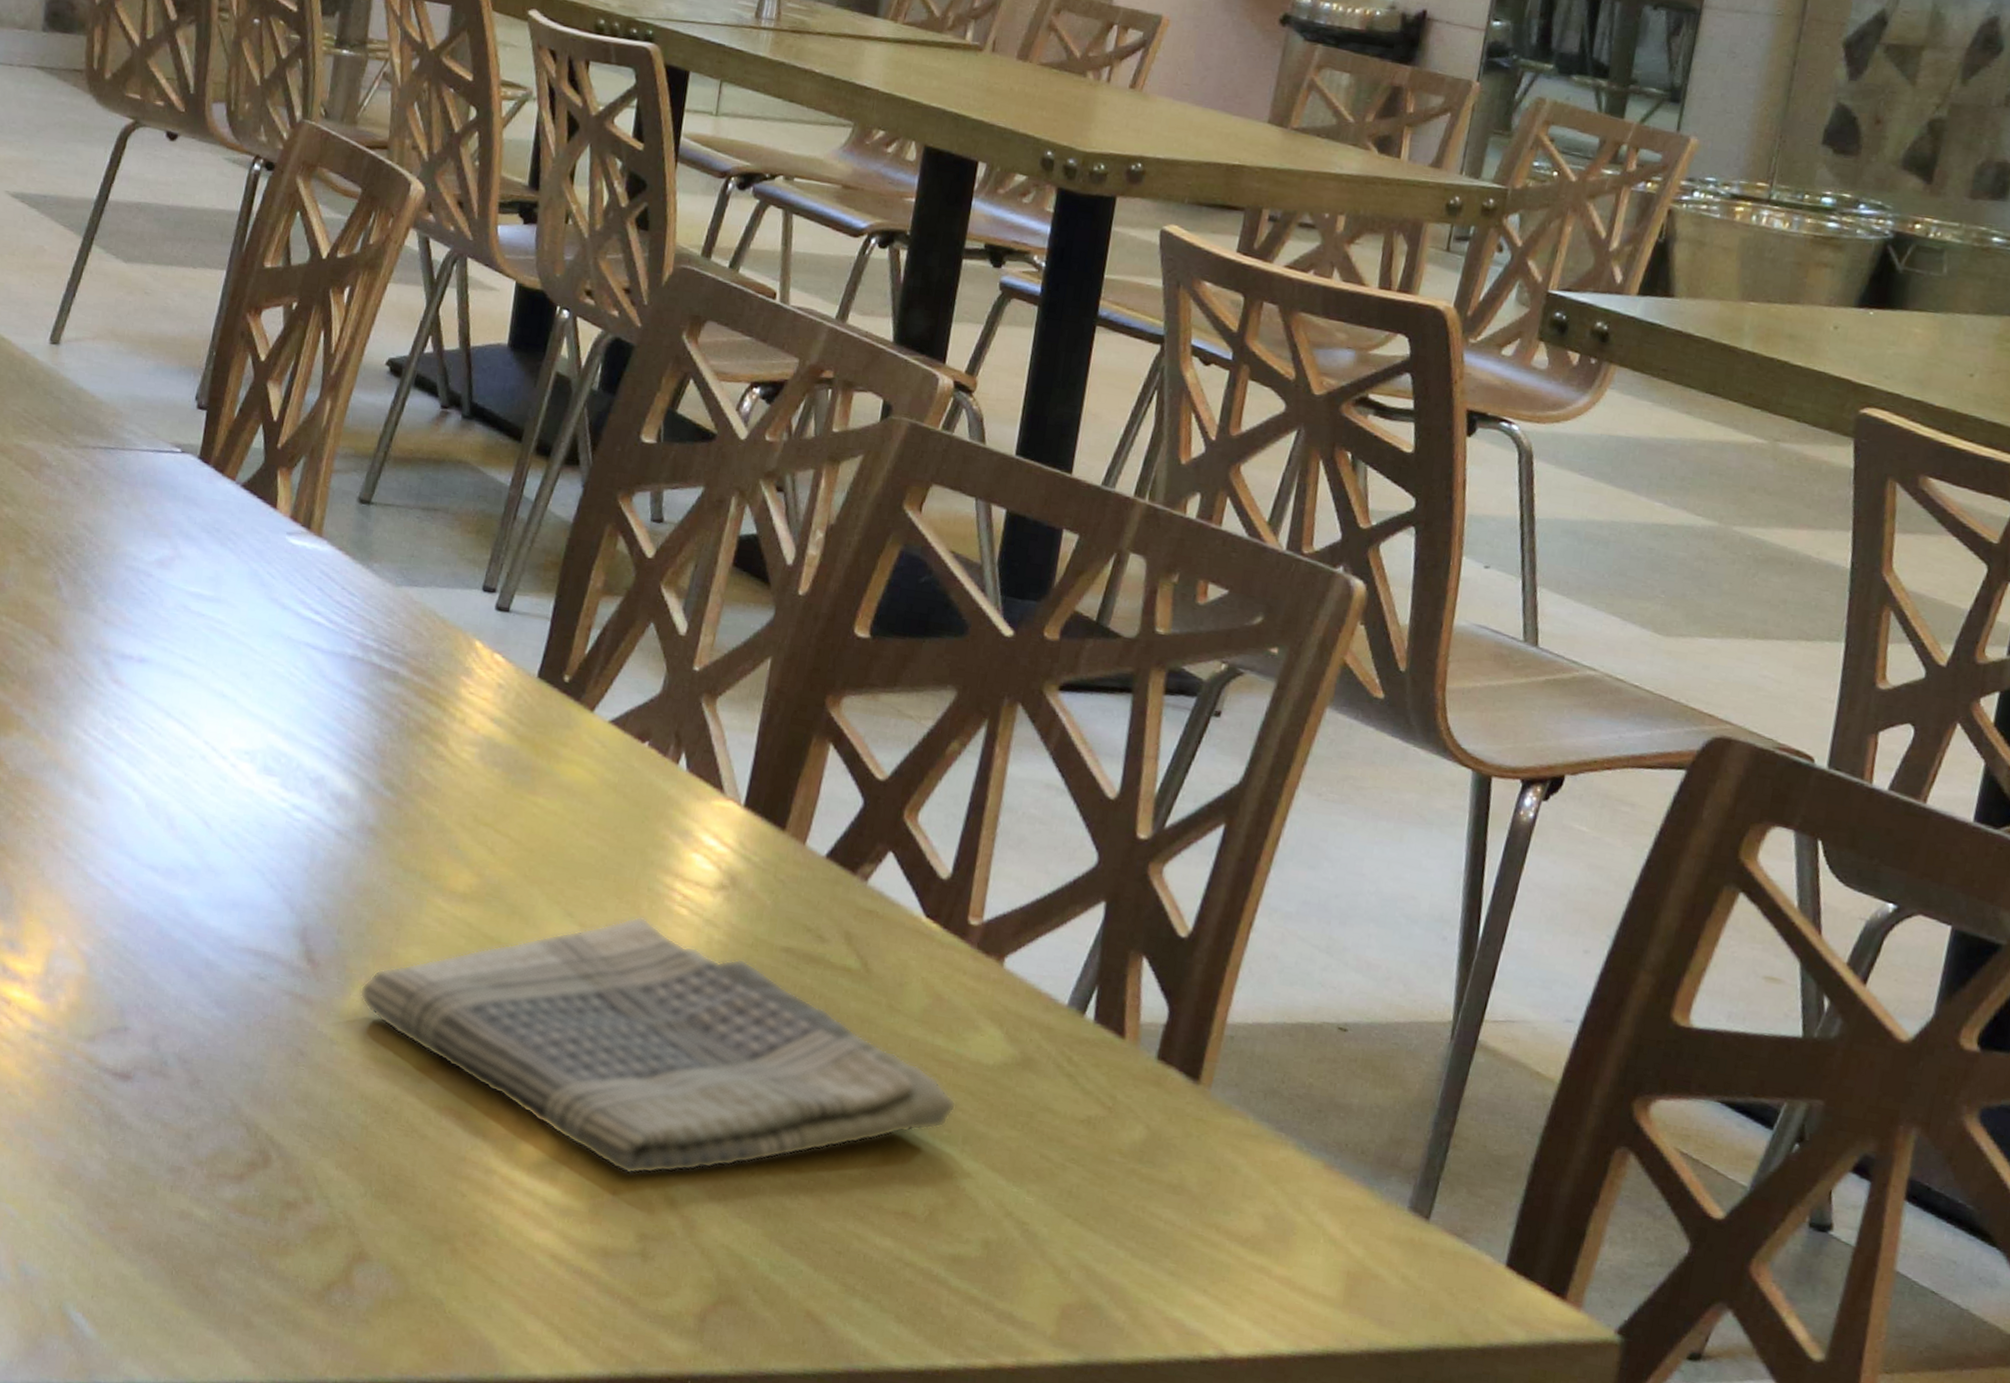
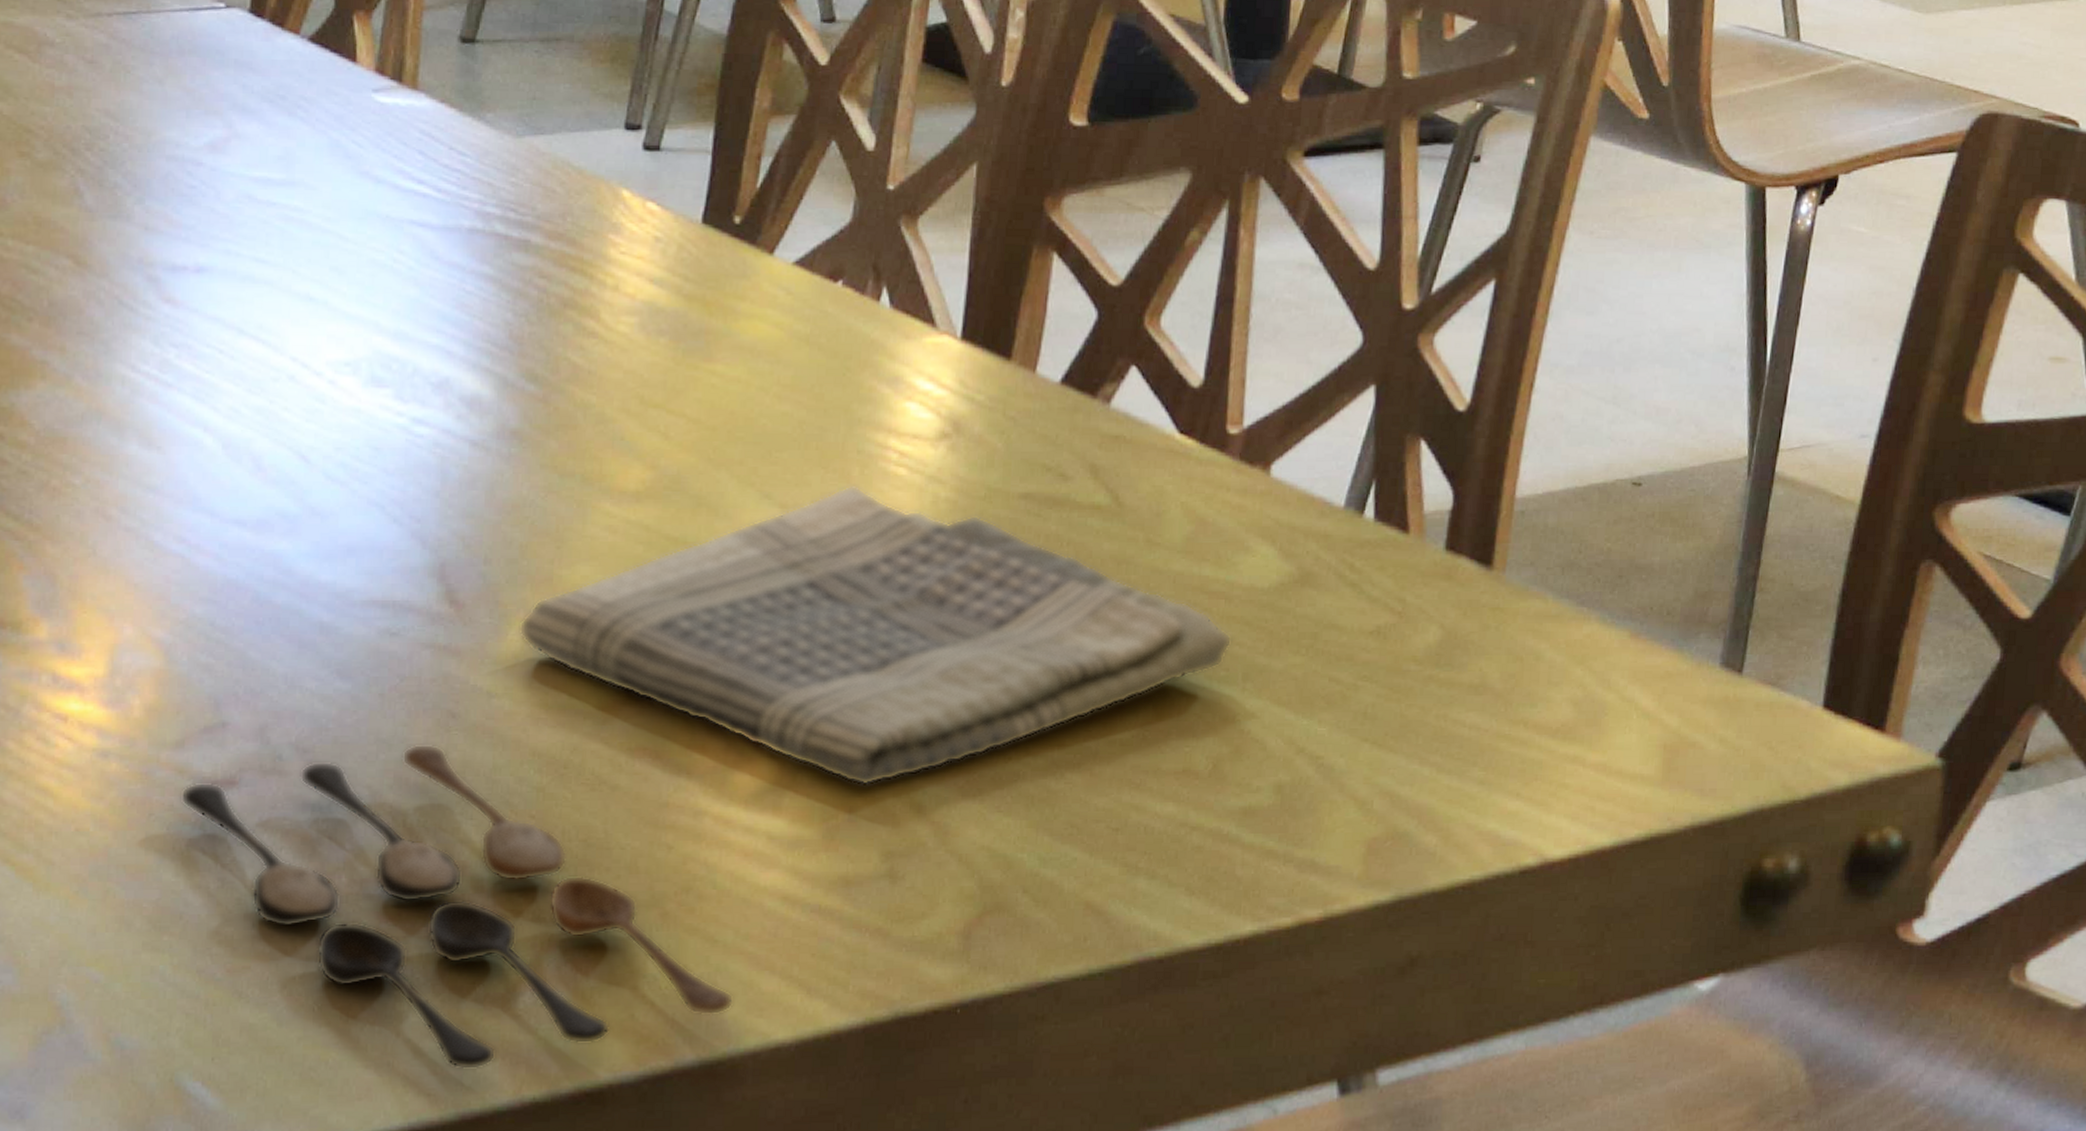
spoon: none [87,1071,504,1349] -> present [180,743,734,1070]

